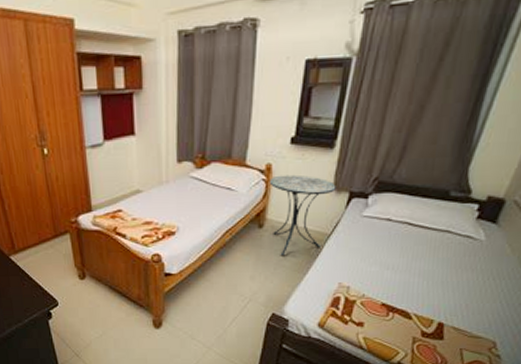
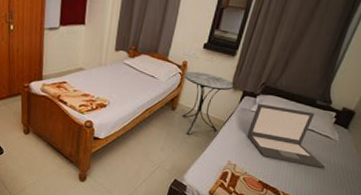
laptop: none [360,204,470,278] -> present [247,103,326,168]

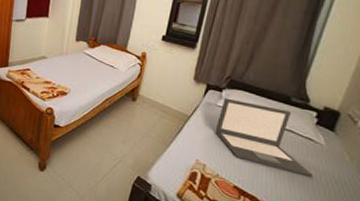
side table: present [182,71,234,135] -> none [143,62,196,128]

